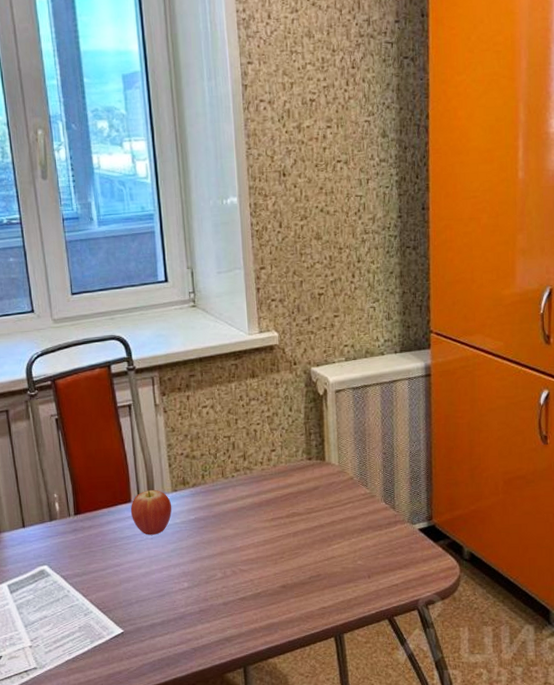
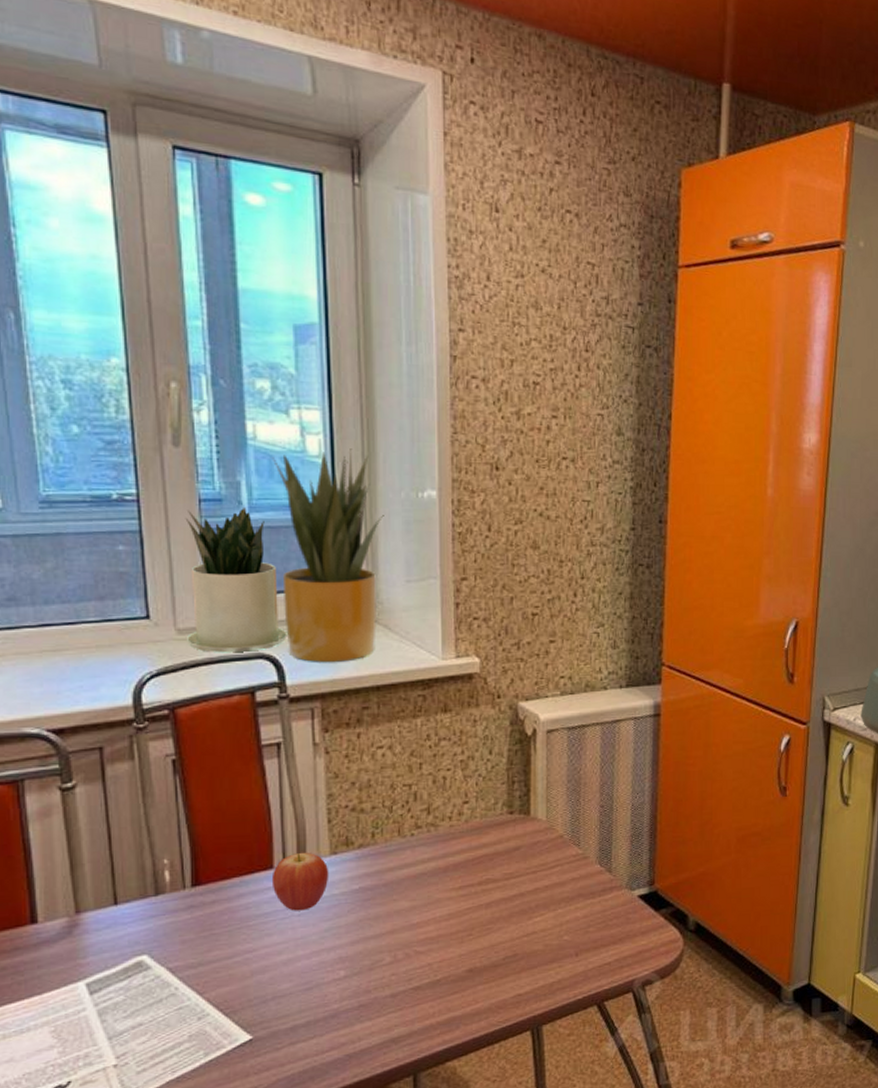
planter: none [54,222,132,336] -> present [185,506,289,653]
planter: none [113,169,197,341] -> present [273,448,383,662]

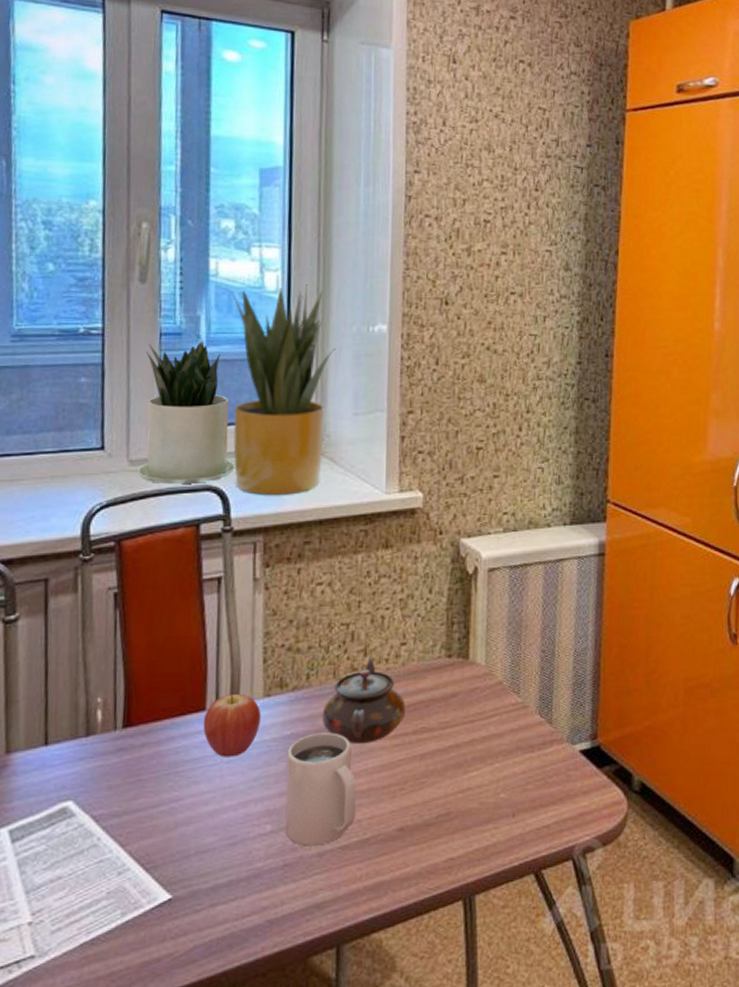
mug: none [356,885,427,989] -> present [285,732,357,846]
teapot: none [389,815,471,895] -> present [322,657,406,743]

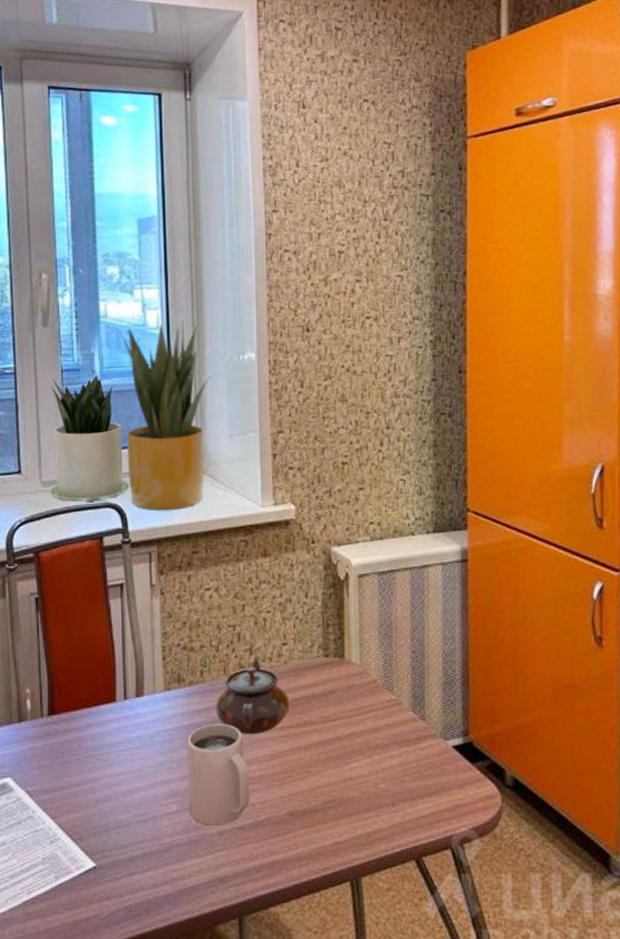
fruit: present [203,693,262,758] -> none [114,687,164,744]

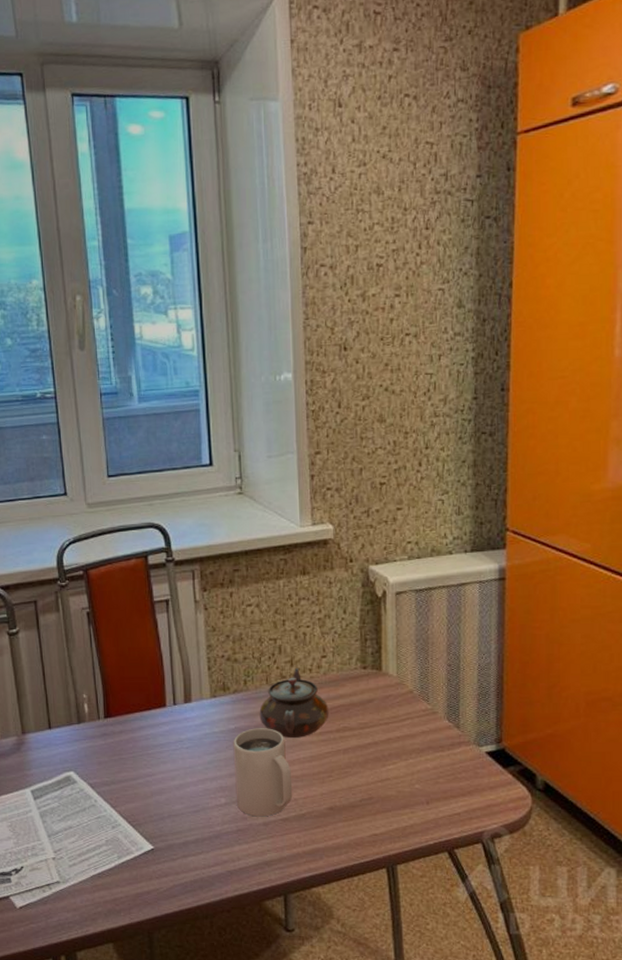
planter: present [48,374,131,503] -> none [90,397,173,523]
planter: present [120,320,210,510] -> none [156,340,246,530]

